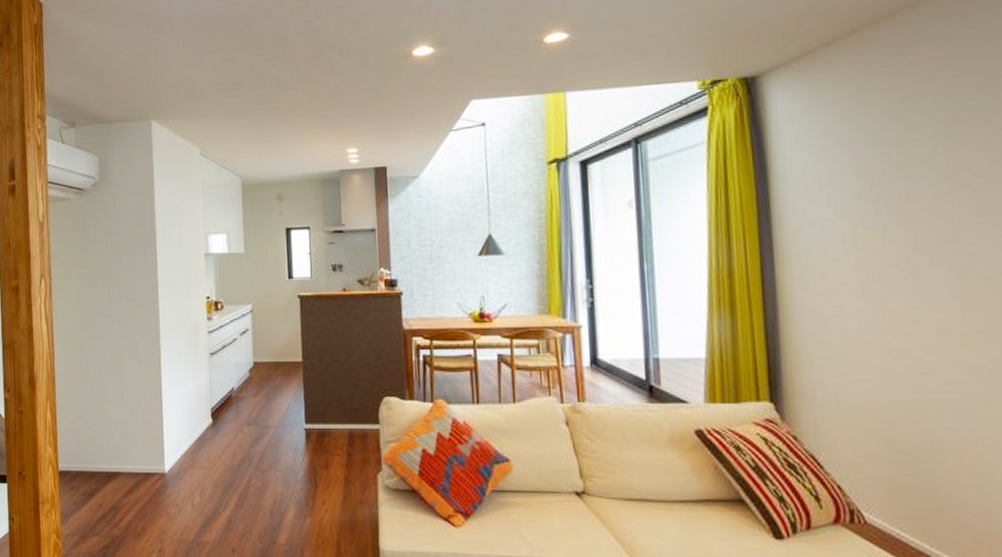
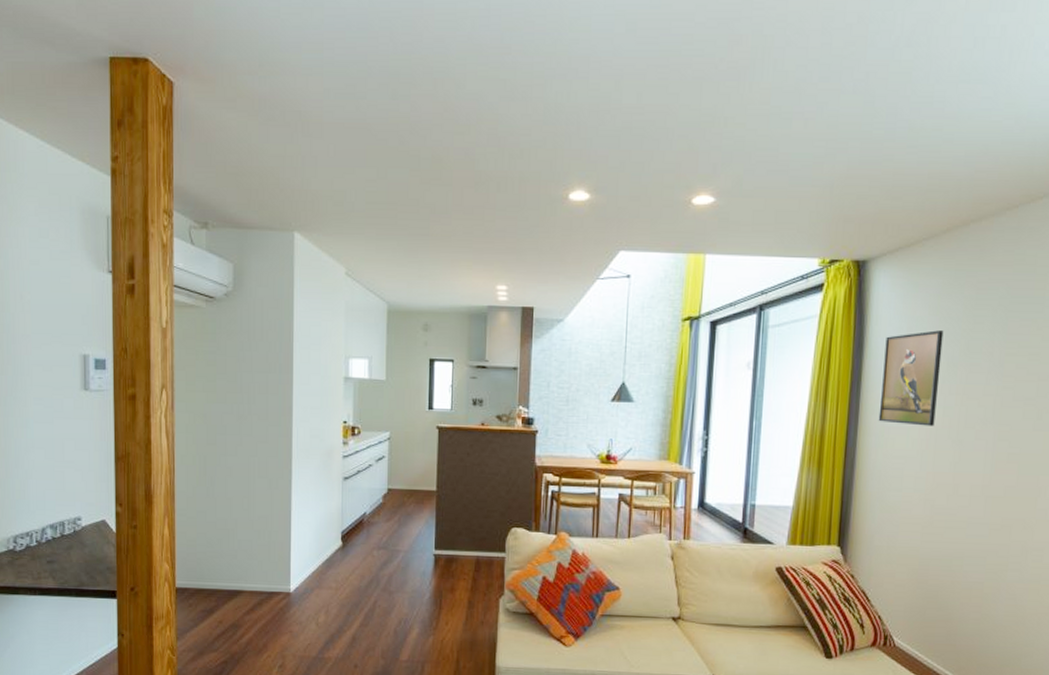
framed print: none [794,143,874,255] -> present [878,330,944,427]

